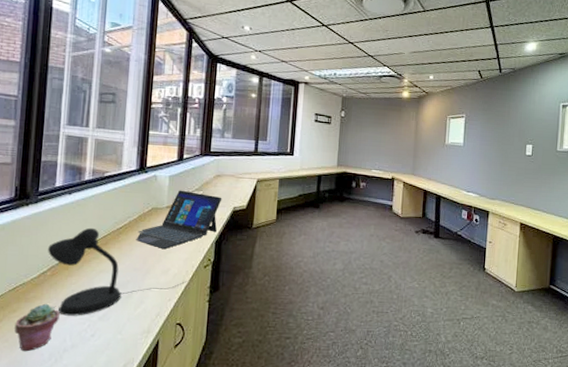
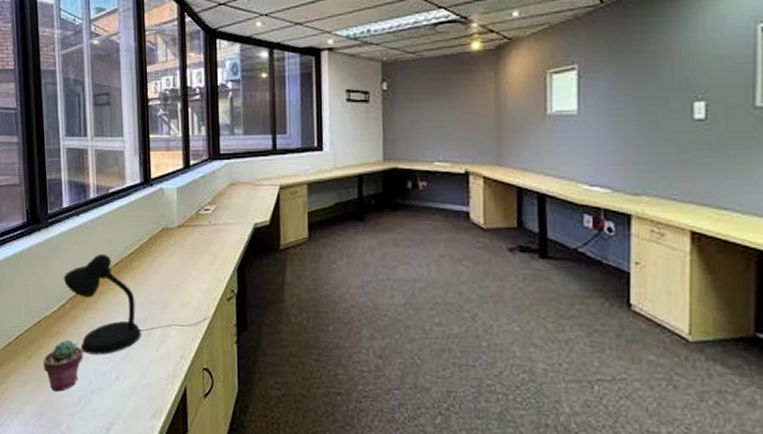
laptop: present [136,190,222,249] -> none [149,205,240,277]

